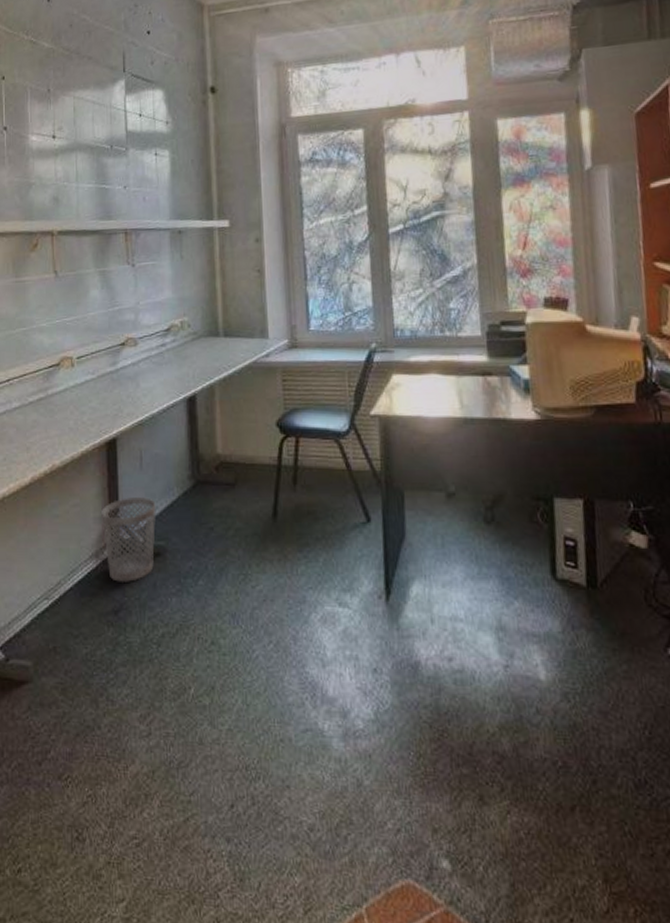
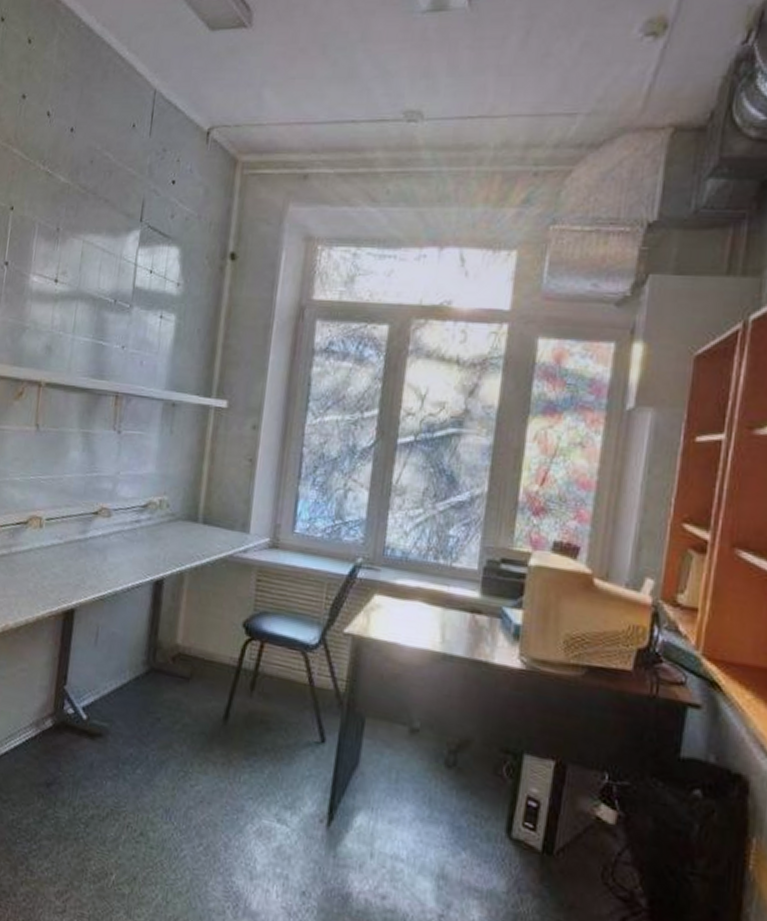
wastebasket: present [101,497,156,582] -> none [46,671,106,758]

